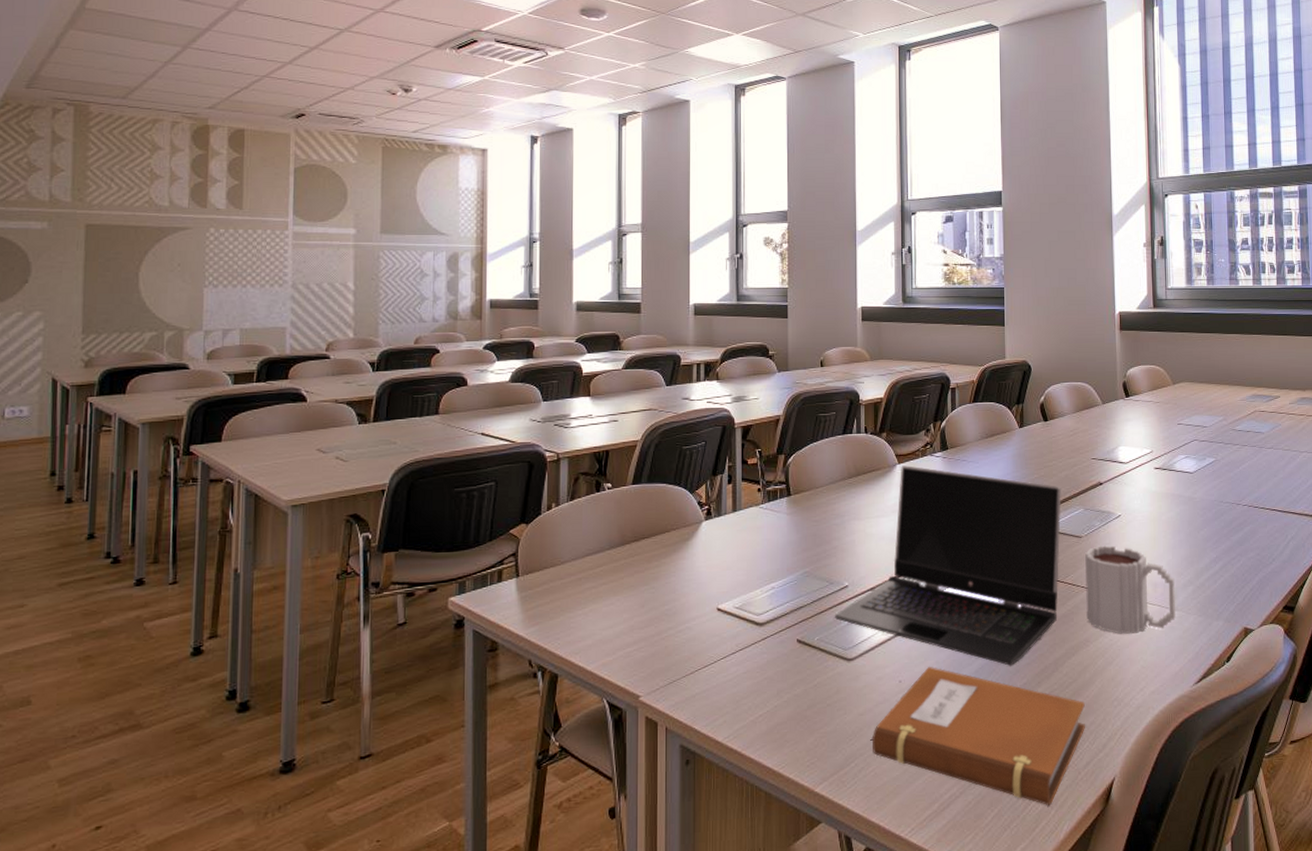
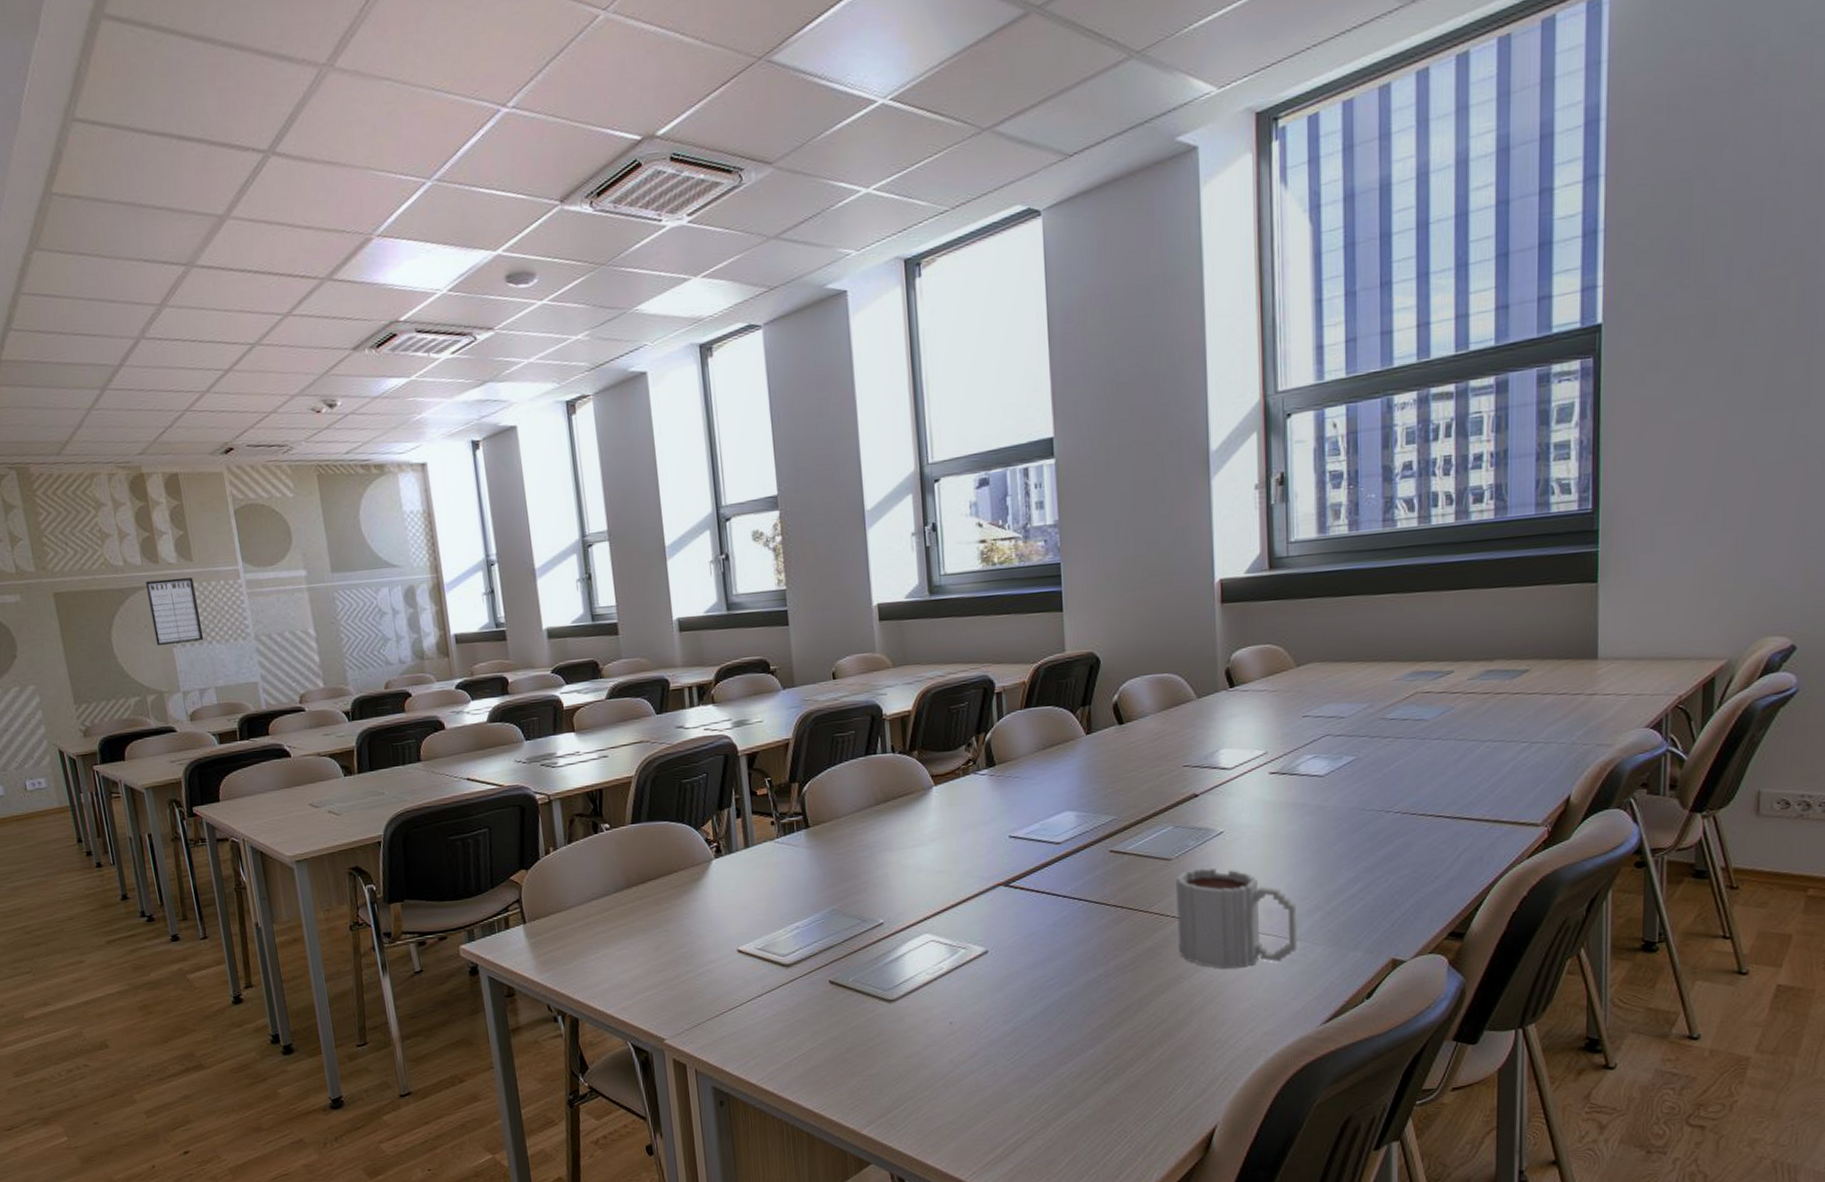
writing board: none [187,223,239,284] -> present [145,578,204,645]
laptop computer: present [834,465,1061,666] -> none [869,787,1144,1006]
notebook: present [871,667,1085,806] -> none [921,1007,1179,1153]

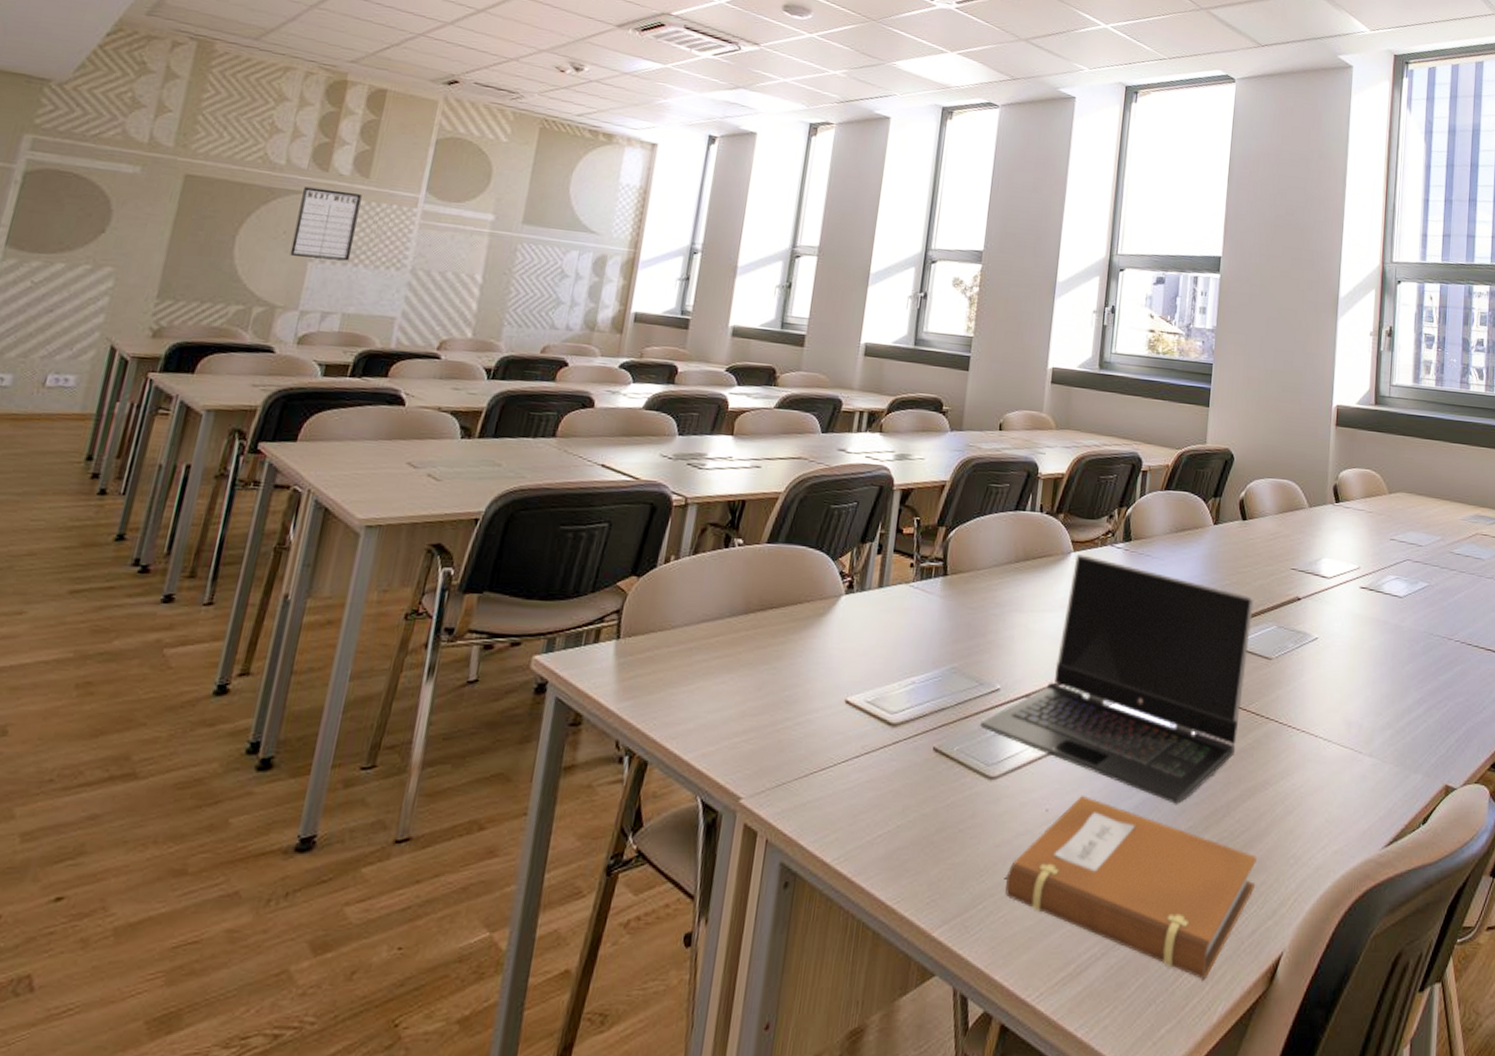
laptop computer: none [869,787,1144,1006] -> present [979,554,1254,804]
notebook: none [921,1007,1179,1153] -> present [1005,796,1257,980]
mug: present [1175,867,1299,969] -> none [1268,671,1372,779]

